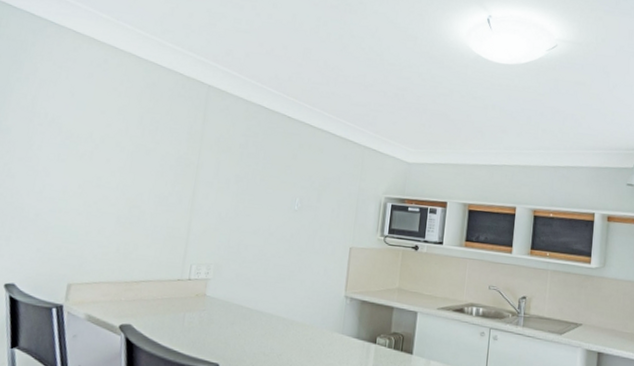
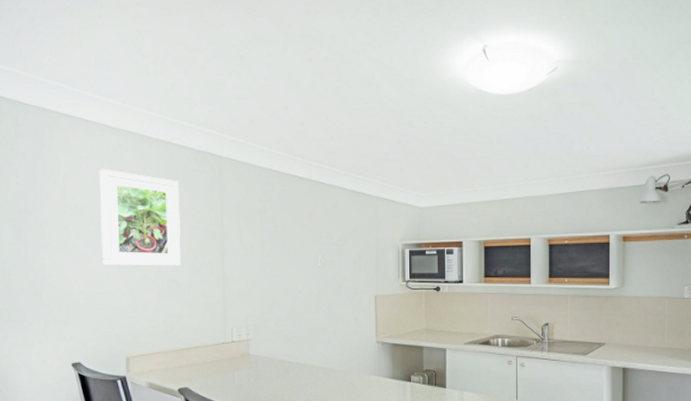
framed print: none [62,81,161,192] -> present [99,168,181,267]

